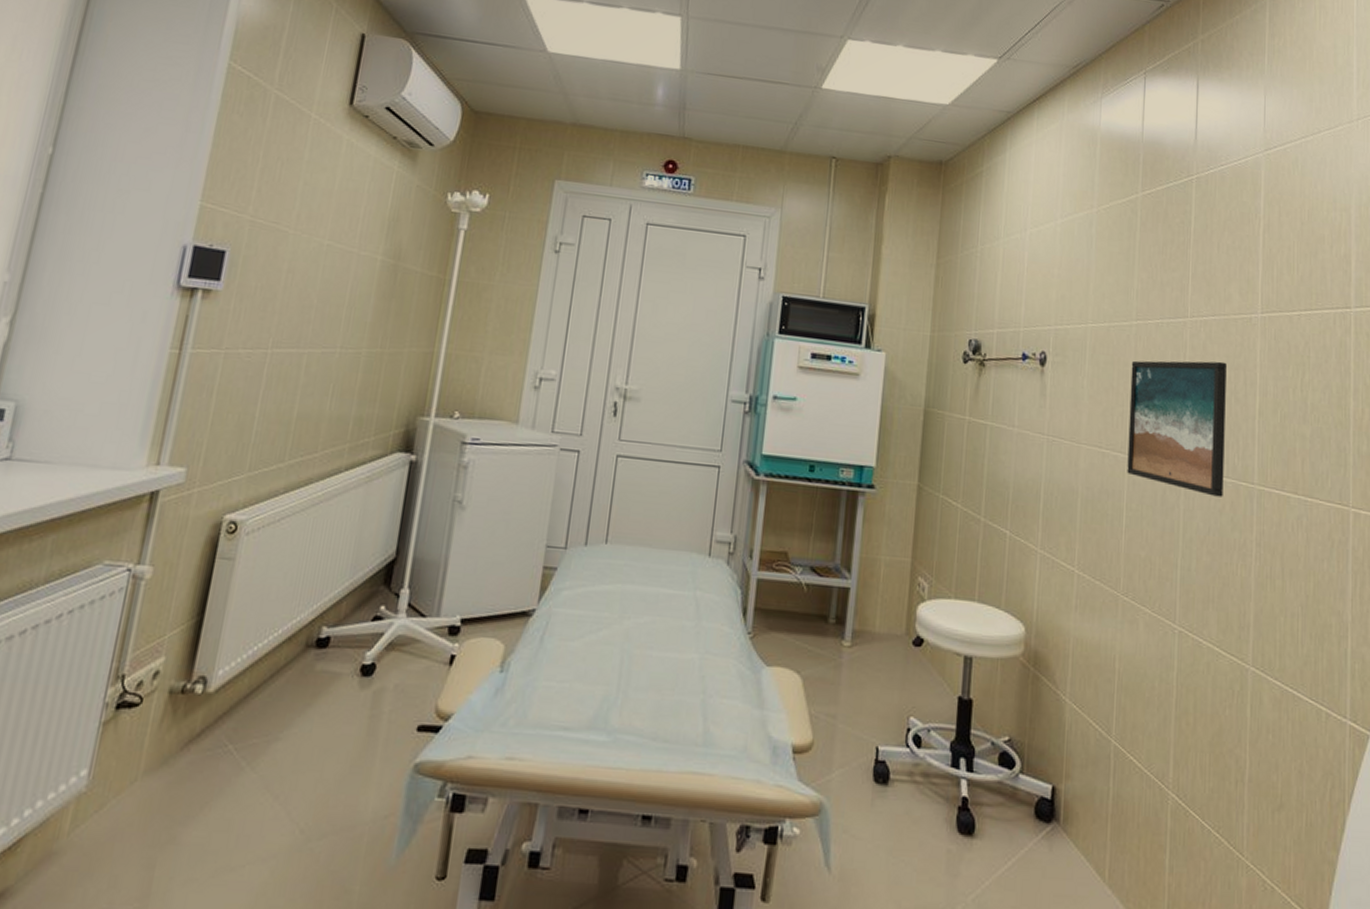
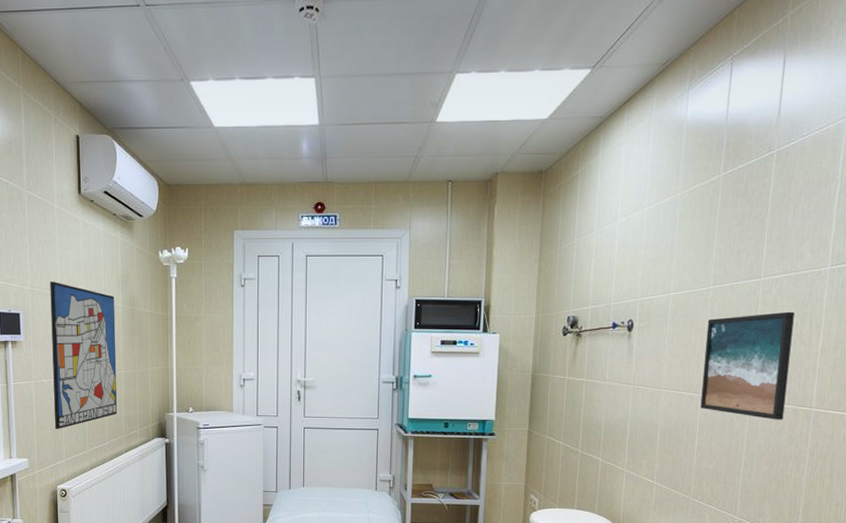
wall art: none [240,213,374,427] -> present [50,282,117,430]

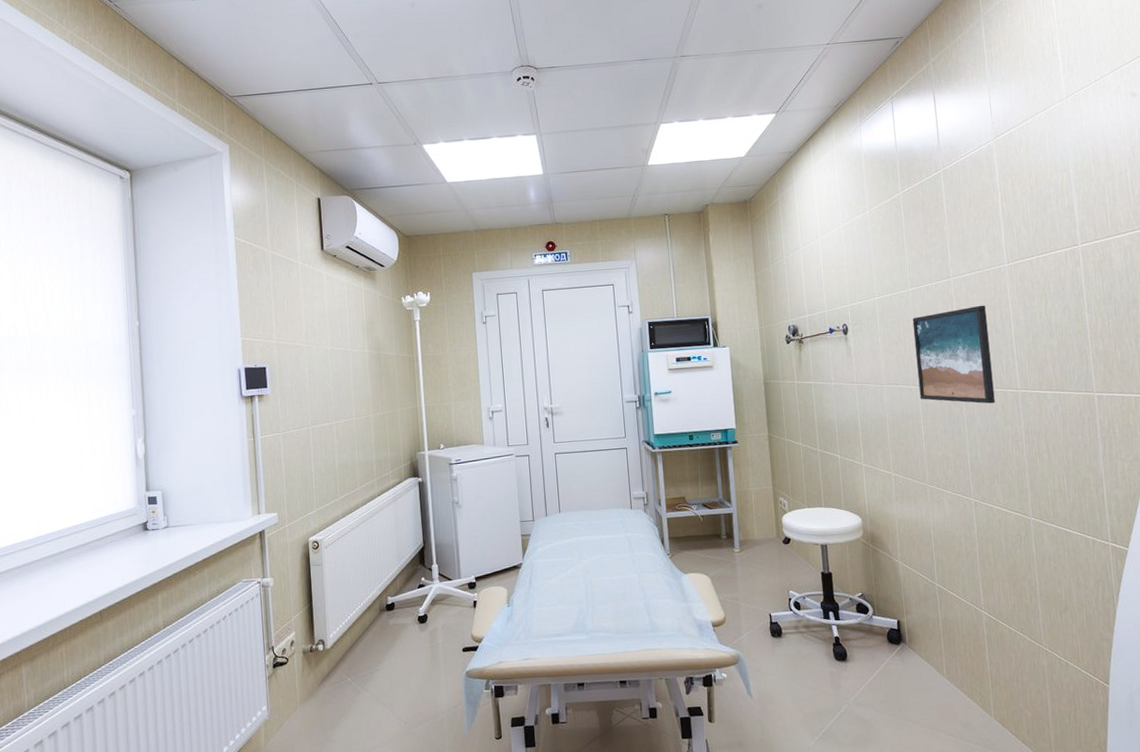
wall art: present [50,282,117,430] -> none [295,334,368,480]

